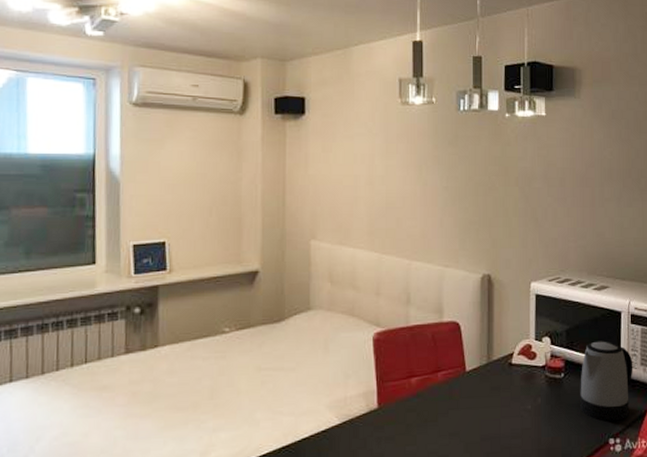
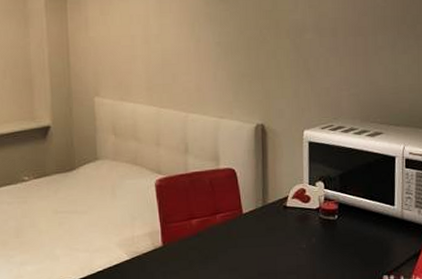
kettle: present [579,341,633,421] -> none [353,184,408,260]

